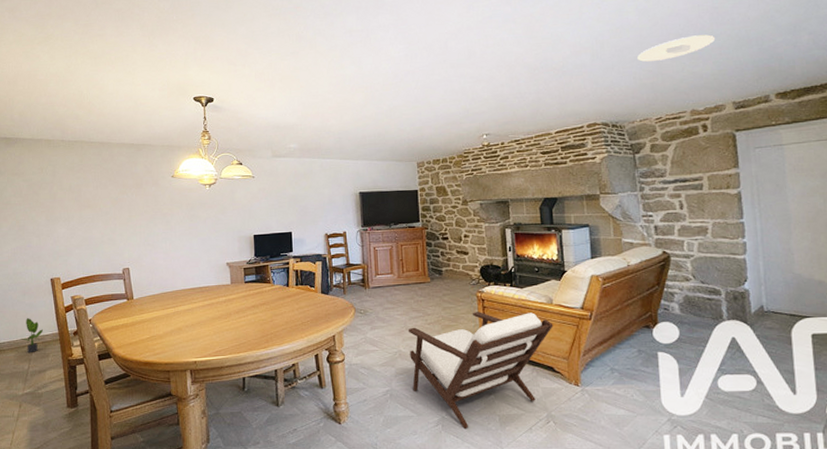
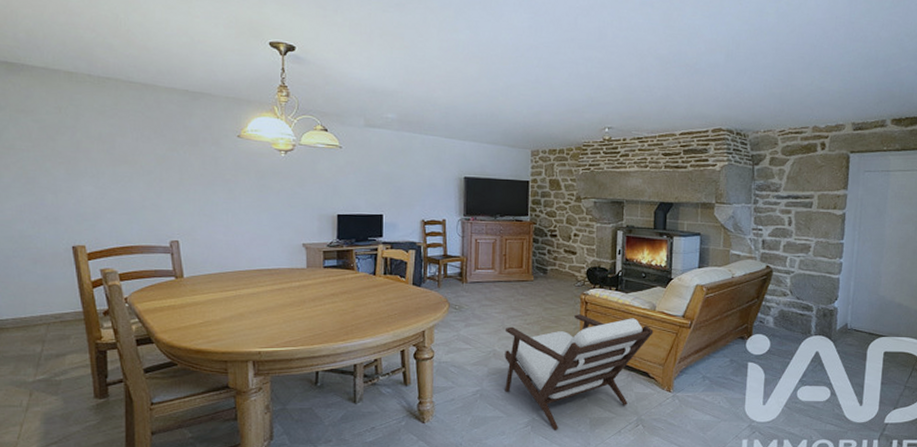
potted plant: present [22,318,43,353] -> none [32,292,62,334]
recessed light: present [637,34,716,62] -> none [771,48,847,71]

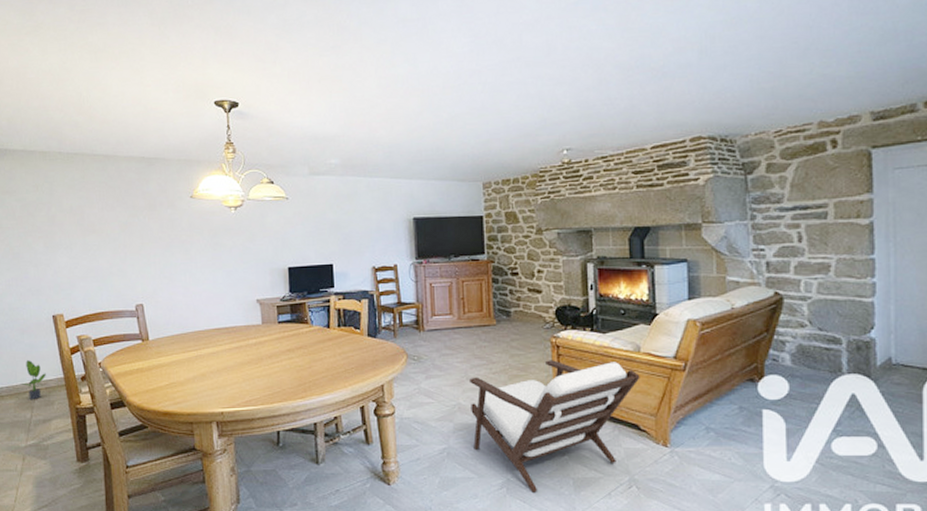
potted plant: none [32,292,62,334] -> present [22,360,46,400]

